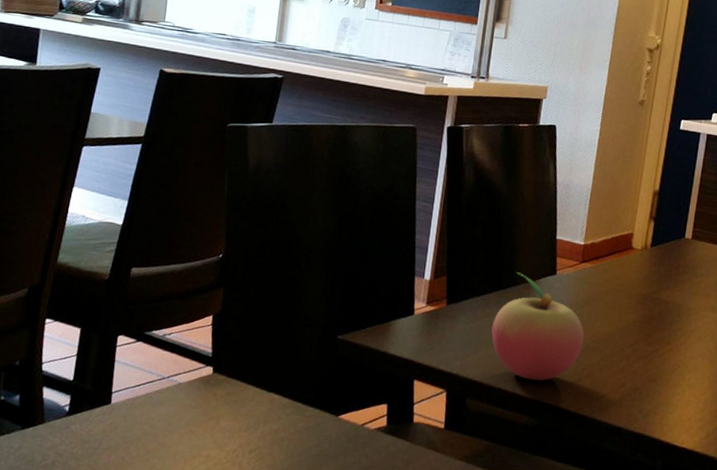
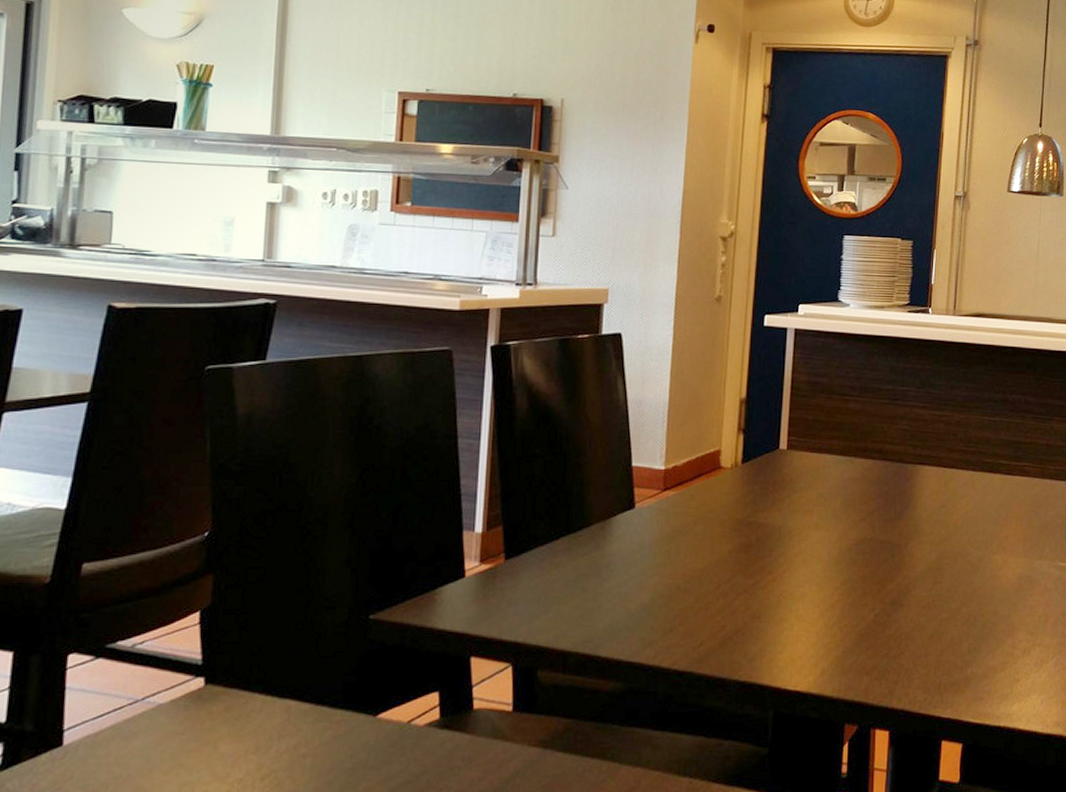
fruit: present [491,272,584,381] -> none [562,511,673,638]

